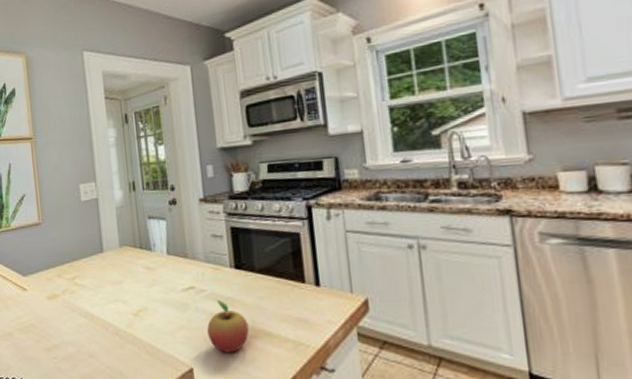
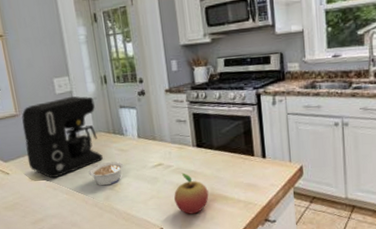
coffee maker: none [44,203,127,298] -> present [21,96,103,179]
legume: none [111,281,150,310] -> present [88,161,124,186]

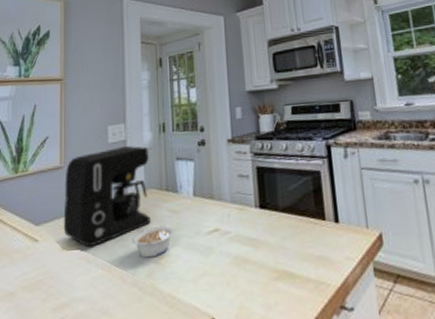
fruit: present [174,173,209,214] -> none [231,241,272,299]

